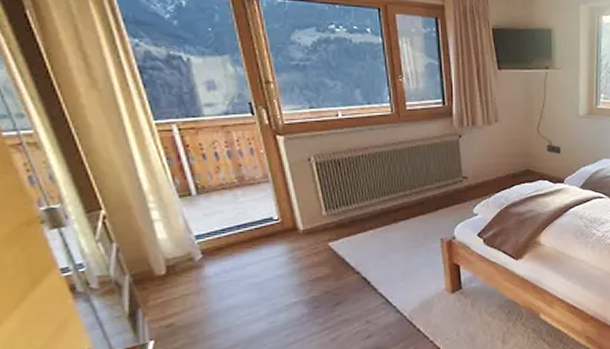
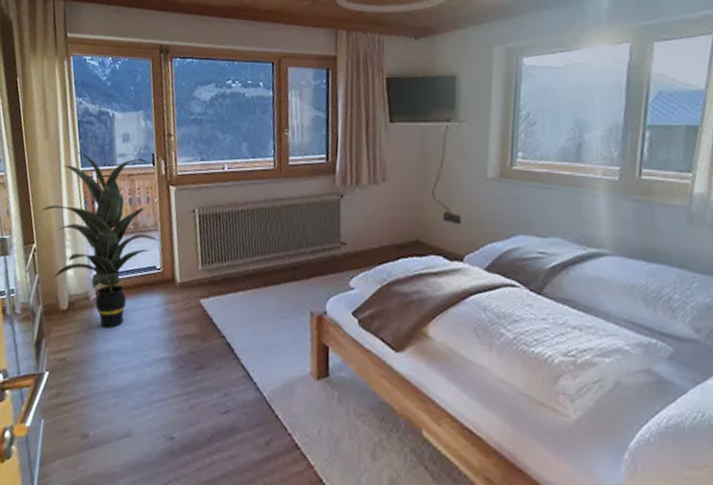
indoor plant: none [103,102,273,286] -> present [41,152,160,329]

